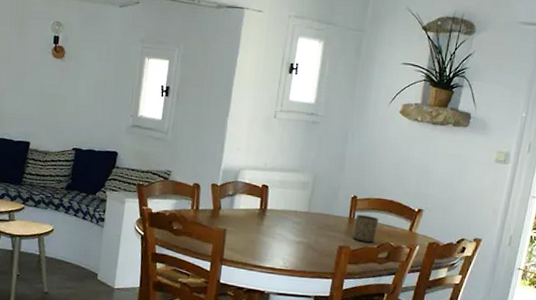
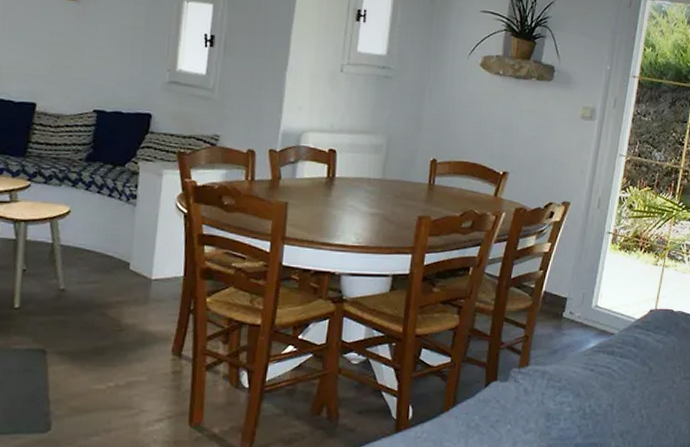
cup: present [353,214,379,243] -> none [433,180,461,211]

